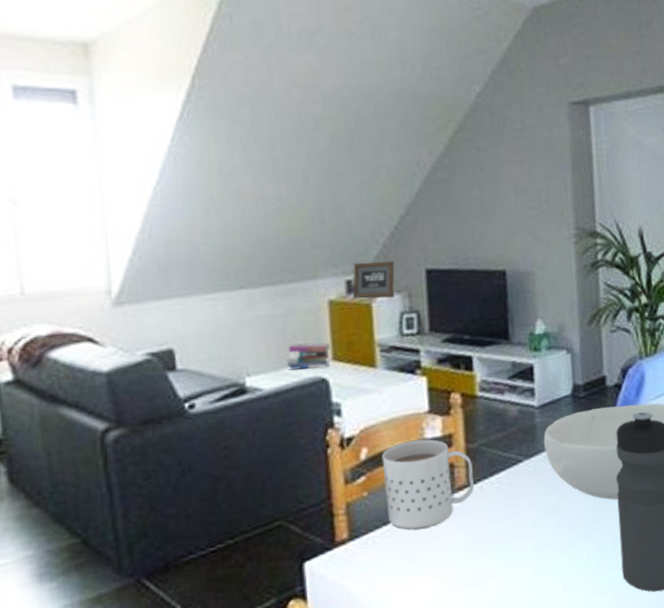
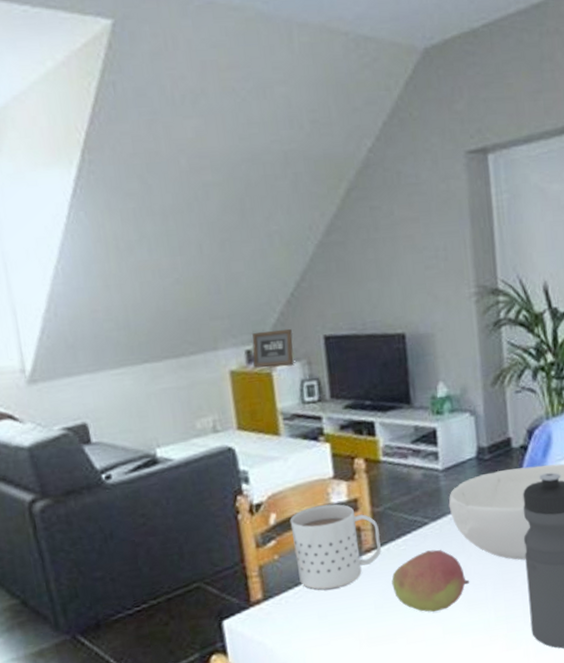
books: present [286,342,331,370] -> none [193,412,235,440]
fruit: none [483,488,562,553] -> present [391,549,470,612]

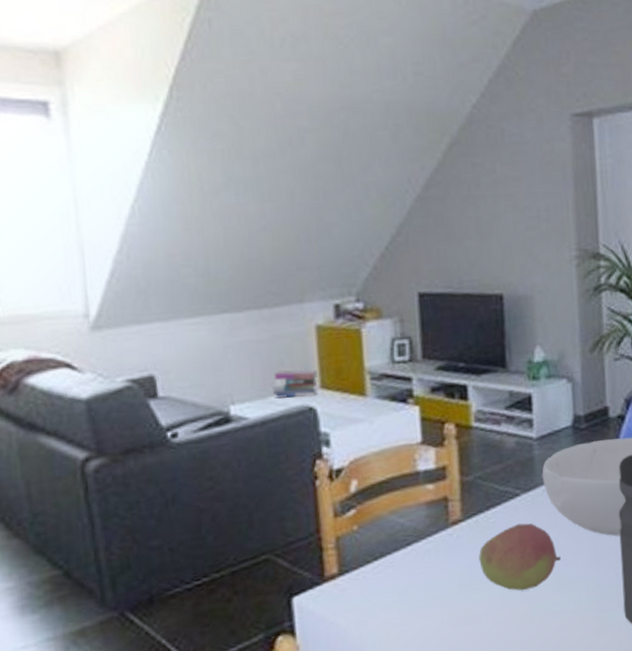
books: none [193,412,235,440] -> present [272,369,318,398]
picture frame: present [252,329,293,368] -> none [341,284,385,323]
mug: present [290,504,381,590] -> none [372,471,469,565]

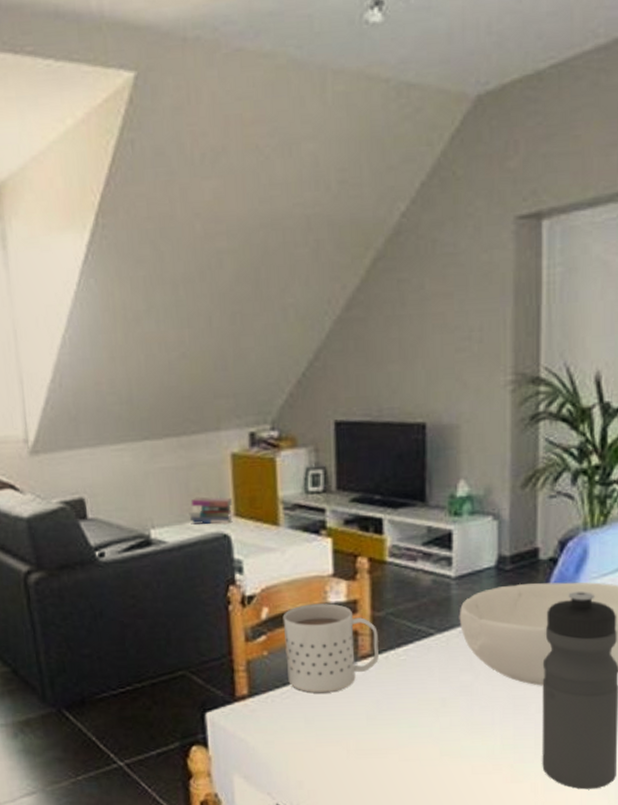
mug: none [372,471,469,565] -> present [282,603,379,693]
fruit: present [479,523,562,591] -> none [387,663,476,730]

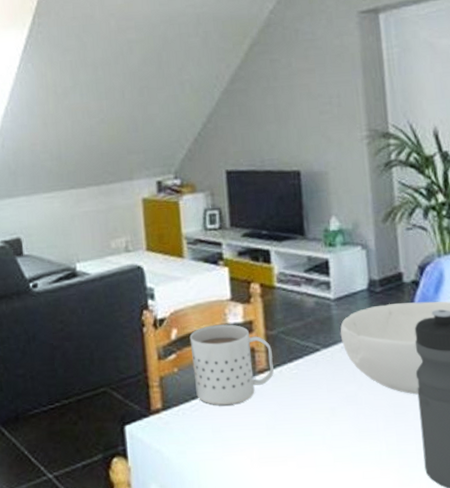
books: present [189,496,233,525] -> none [108,234,145,258]

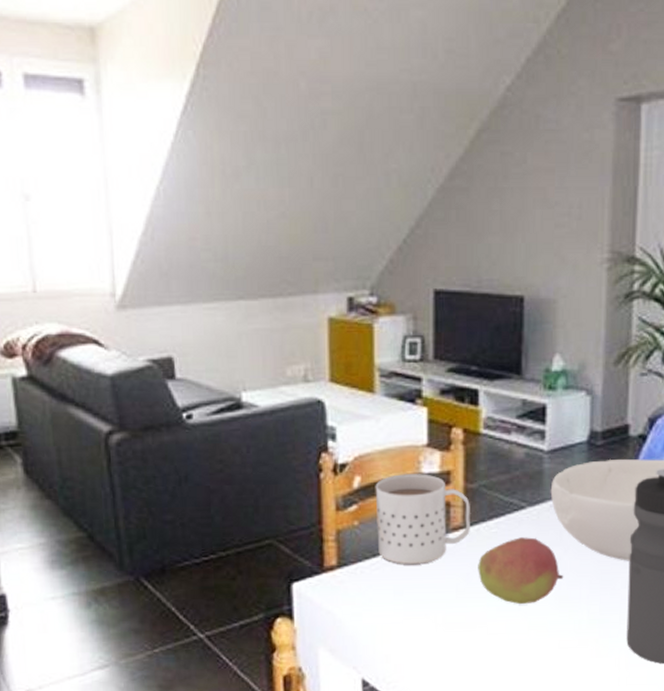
fruit: none [283,376,361,438] -> present [478,537,564,604]

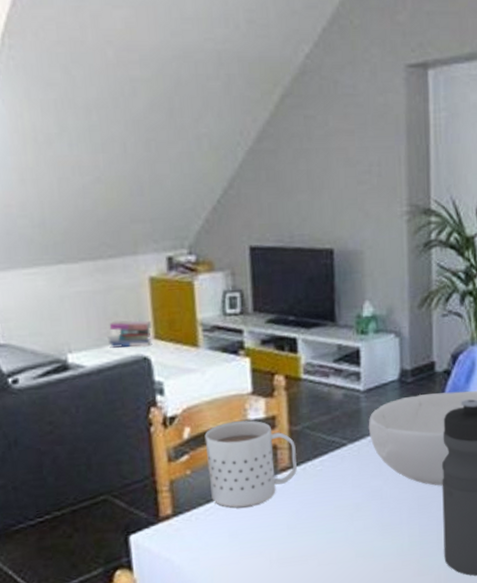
books: none [282,360,328,390] -> present [107,320,152,348]
fruit: present [478,537,564,604] -> none [306,471,385,535]

